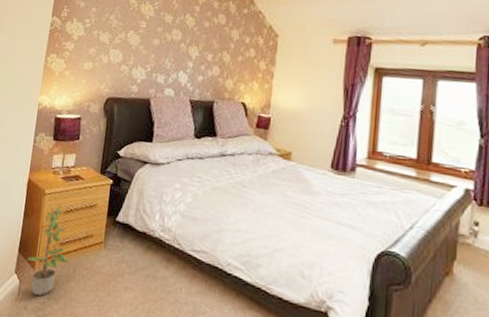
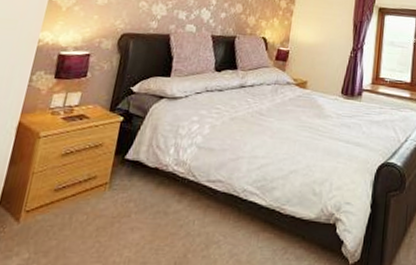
potted plant: present [27,203,70,296] -> none [10,146,66,251]

